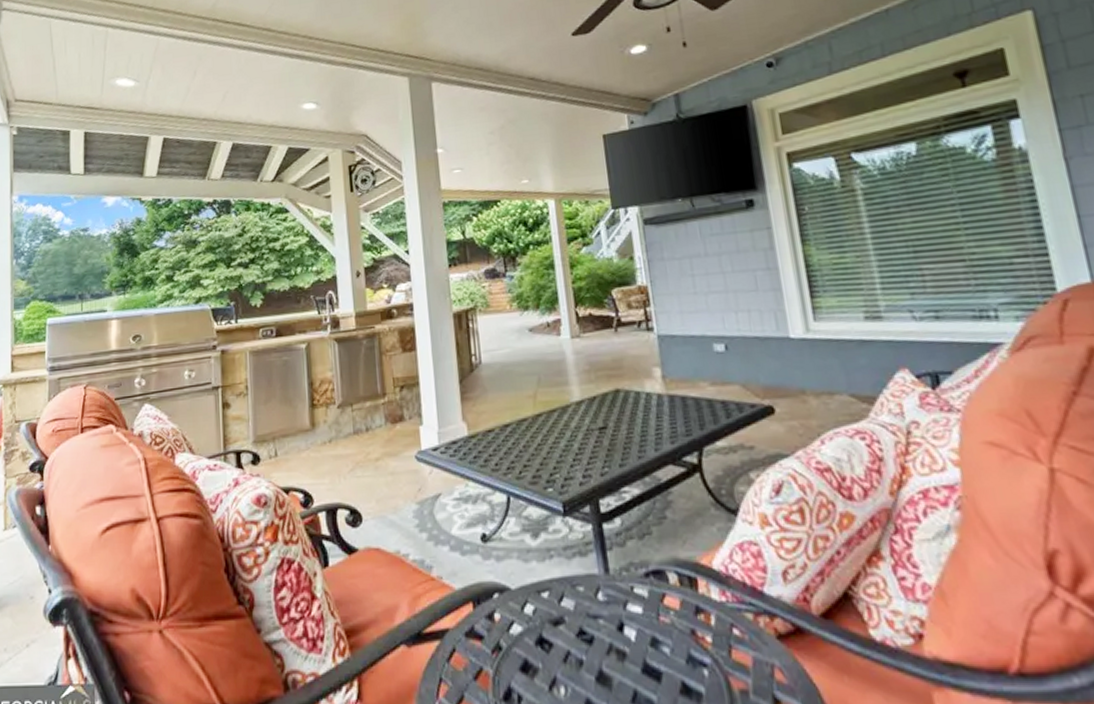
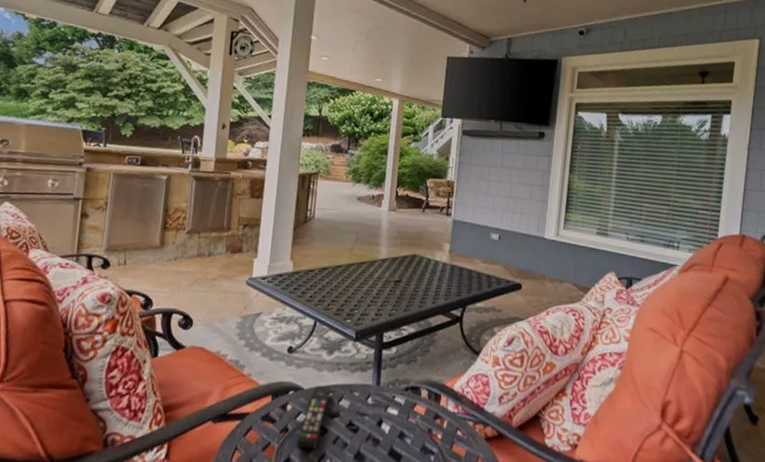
remote control: none [514,581,547,672] -> present [296,385,332,449]

